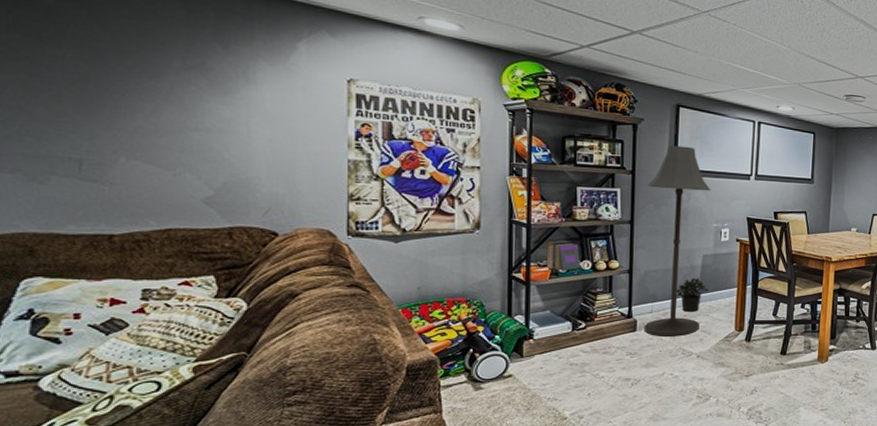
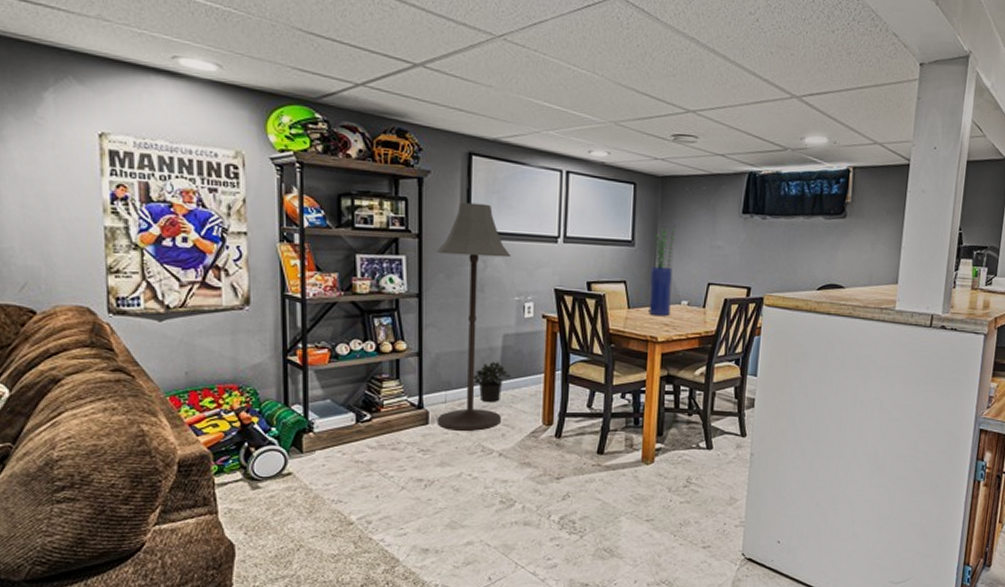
books: present [546,240,581,271] -> none [324,318,364,354]
vase: none [824,167,848,241] -> present [648,225,676,317]

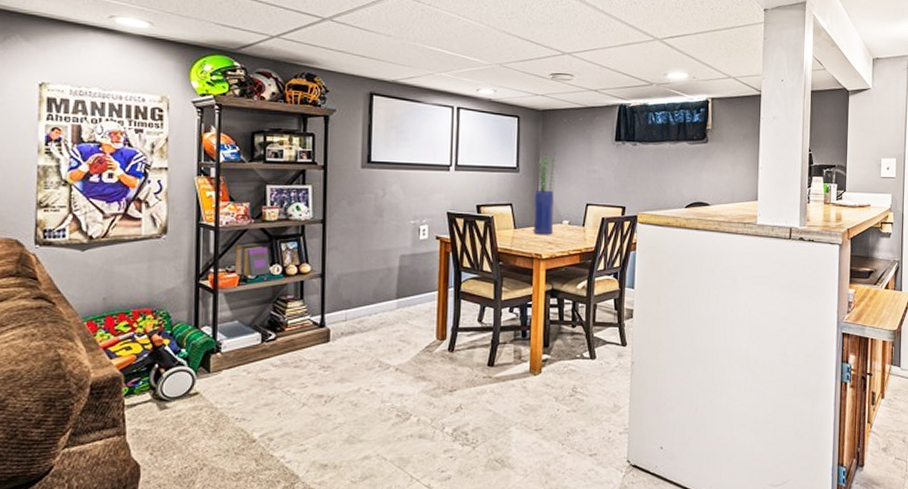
books: none [324,318,364,354] -> present [234,244,271,277]
floor lamp: present [436,202,512,432] -> none [337,136,408,349]
potted plant: present [474,361,511,403] -> none [372,280,407,320]

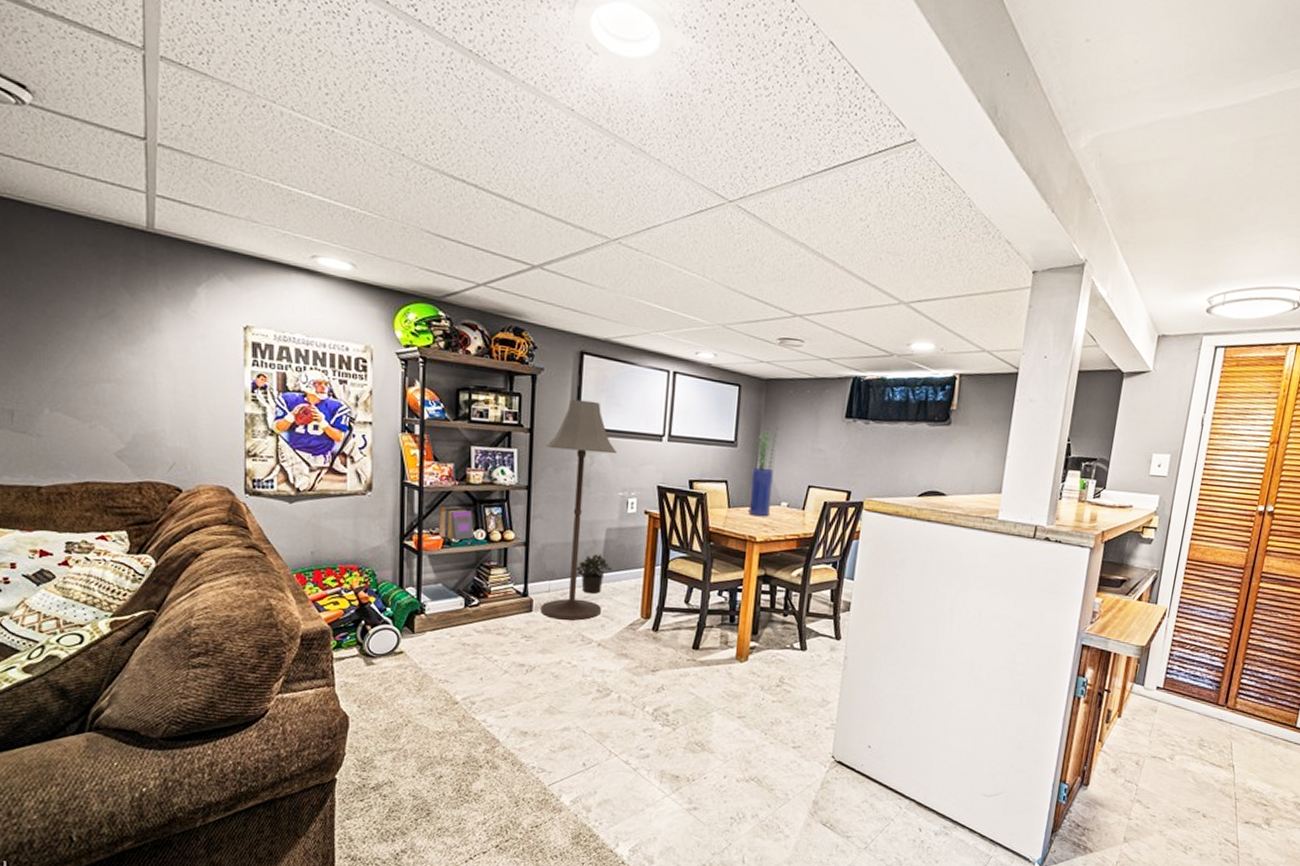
floor lamp: none [337,136,408,349] -> present [540,399,617,621]
potted plant: none [372,280,407,320] -> present [576,554,612,595]

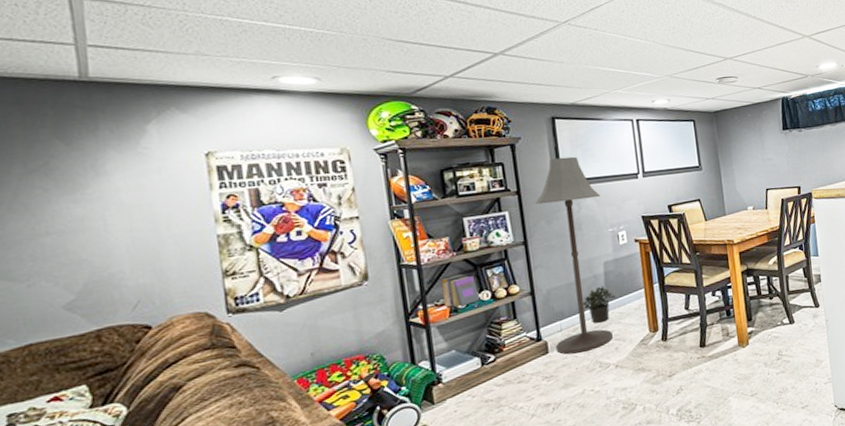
vase: present [748,427,779,517] -> none [716,148,741,224]

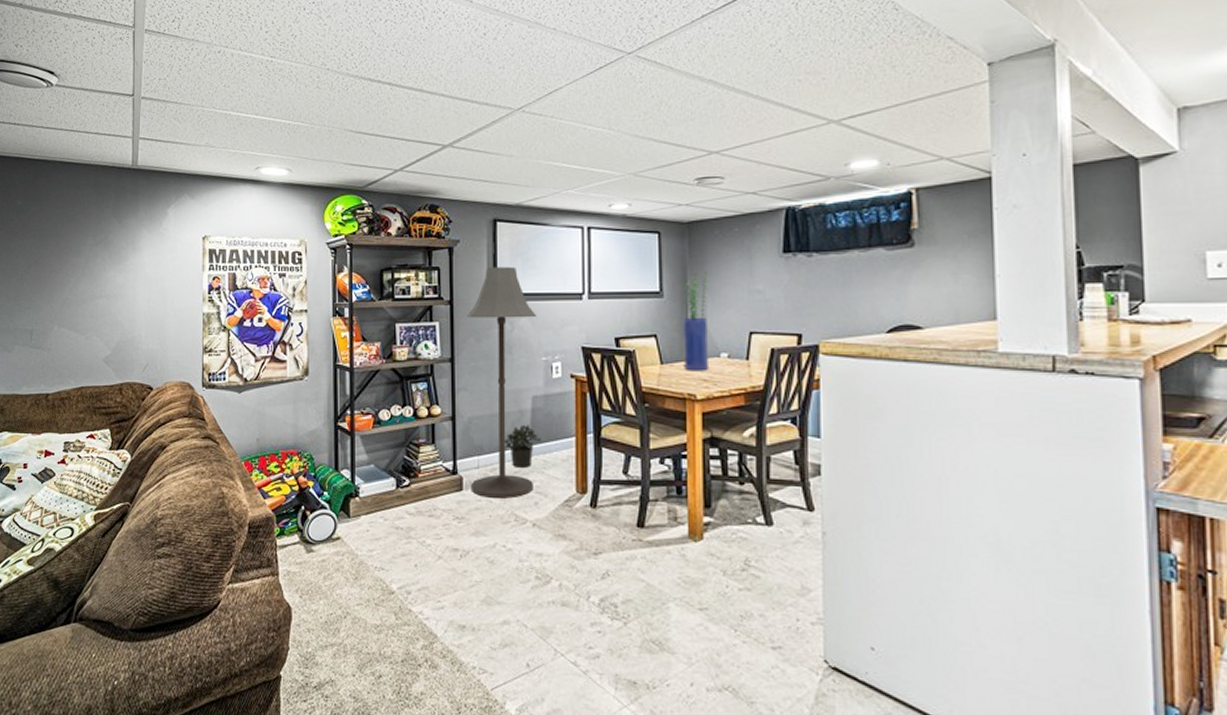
books: present [440,274,481,308] -> none [369,385,403,419]
vase: none [716,148,741,224] -> present [683,271,710,371]

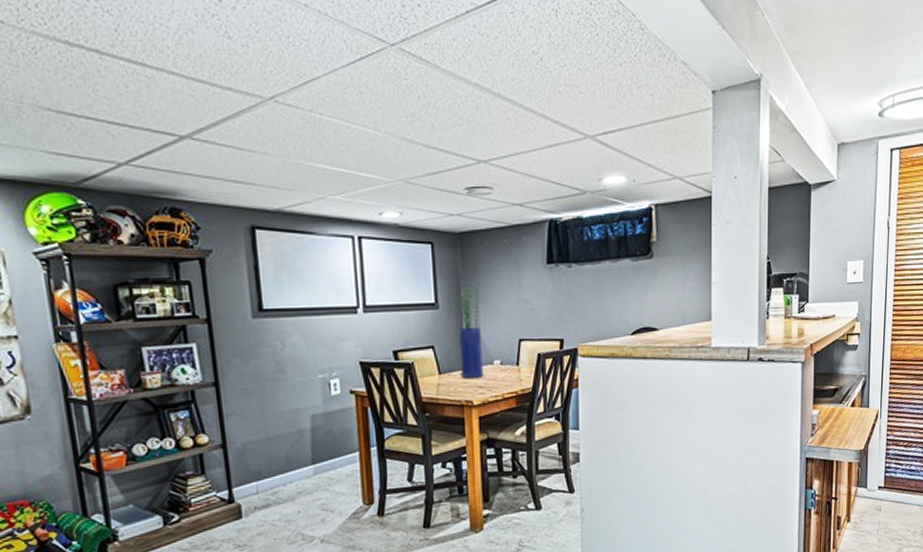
floor lamp: present [466,266,537,500] -> none [229,279,319,522]
potted plant: present [505,424,542,469] -> none [284,444,324,489]

